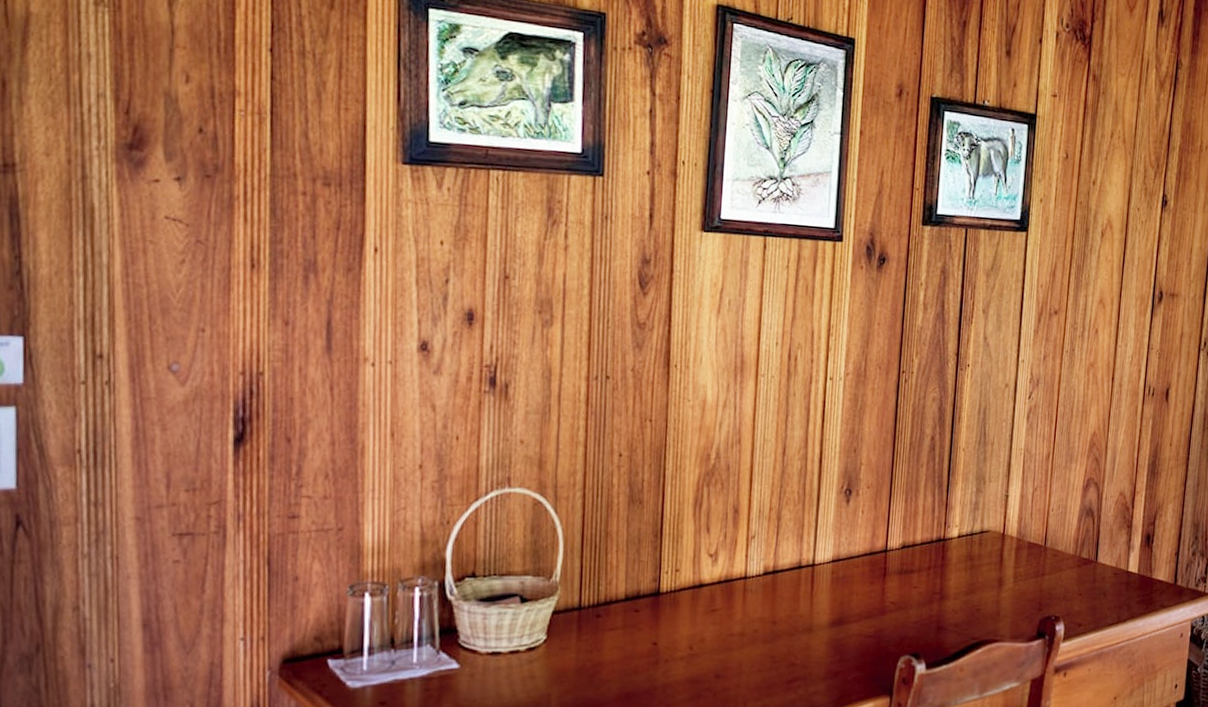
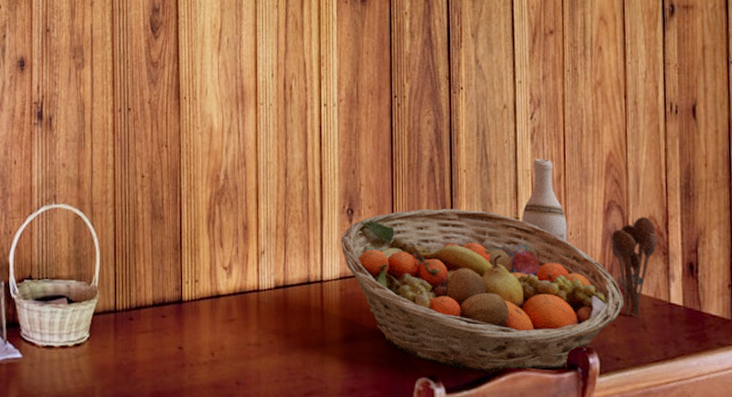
fruit basket: none [836,487,1091,646] -> present [340,208,625,373]
wine bottle: none [1011,437,1051,517] -> present [522,158,568,241]
utensil holder: none [1085,493,1125,585] -> present [611,216,658,317]

